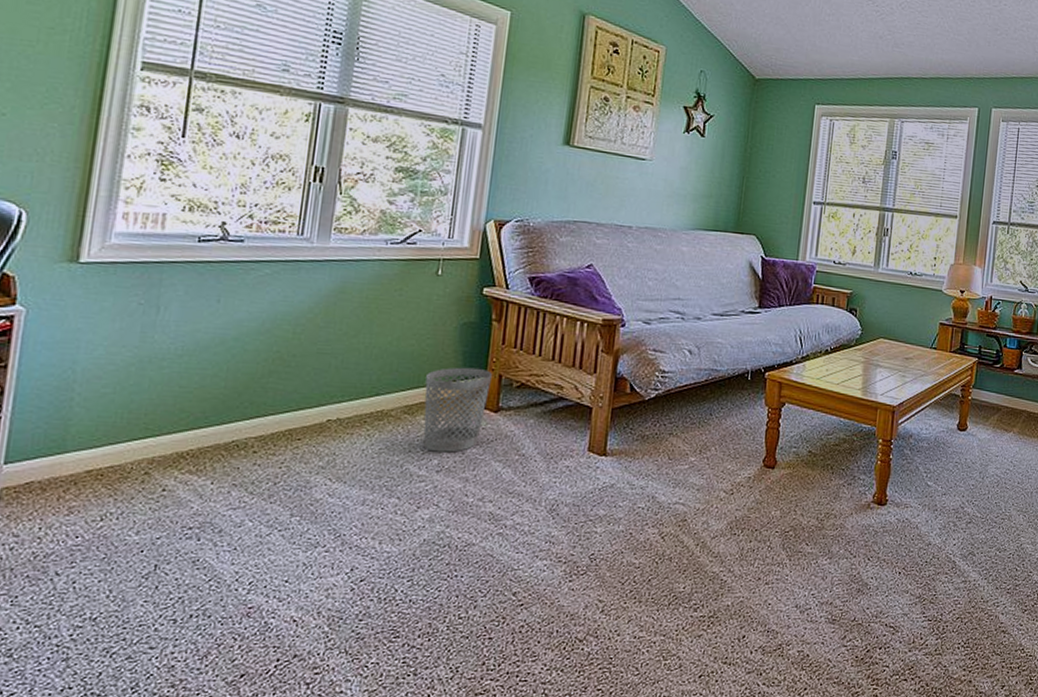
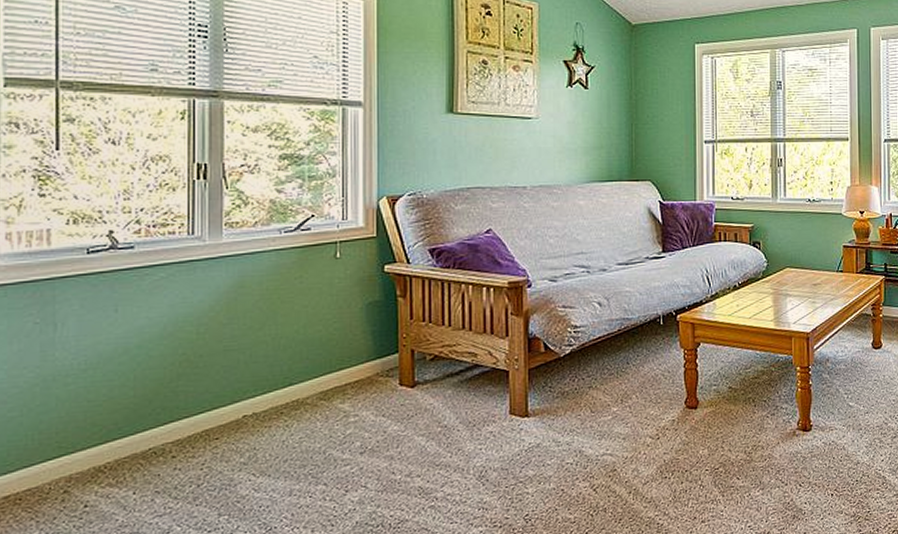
wastebasket: present [423,367,492,453] -> none [338,345,404,434]

